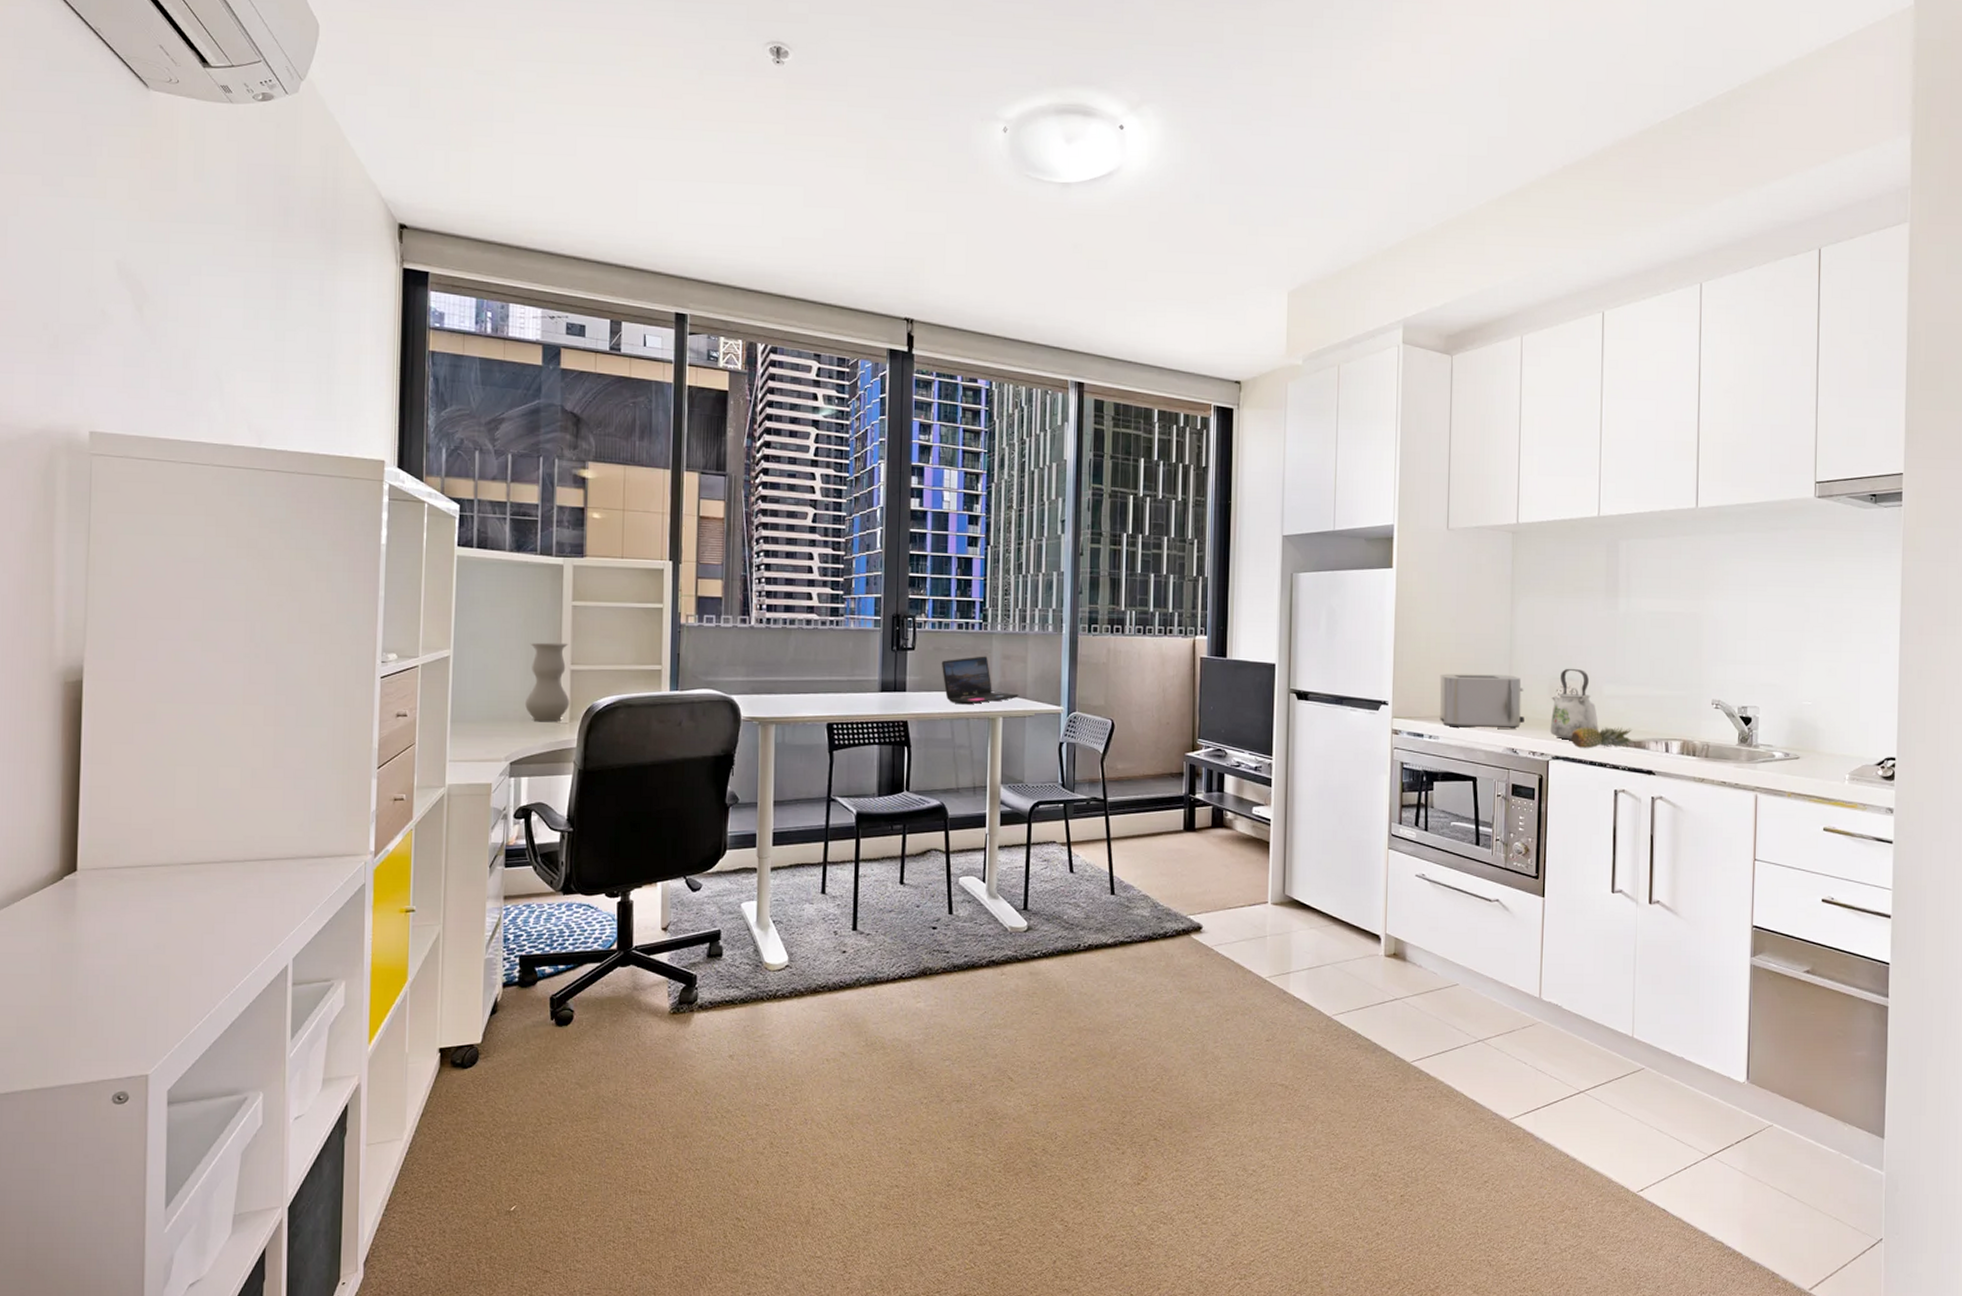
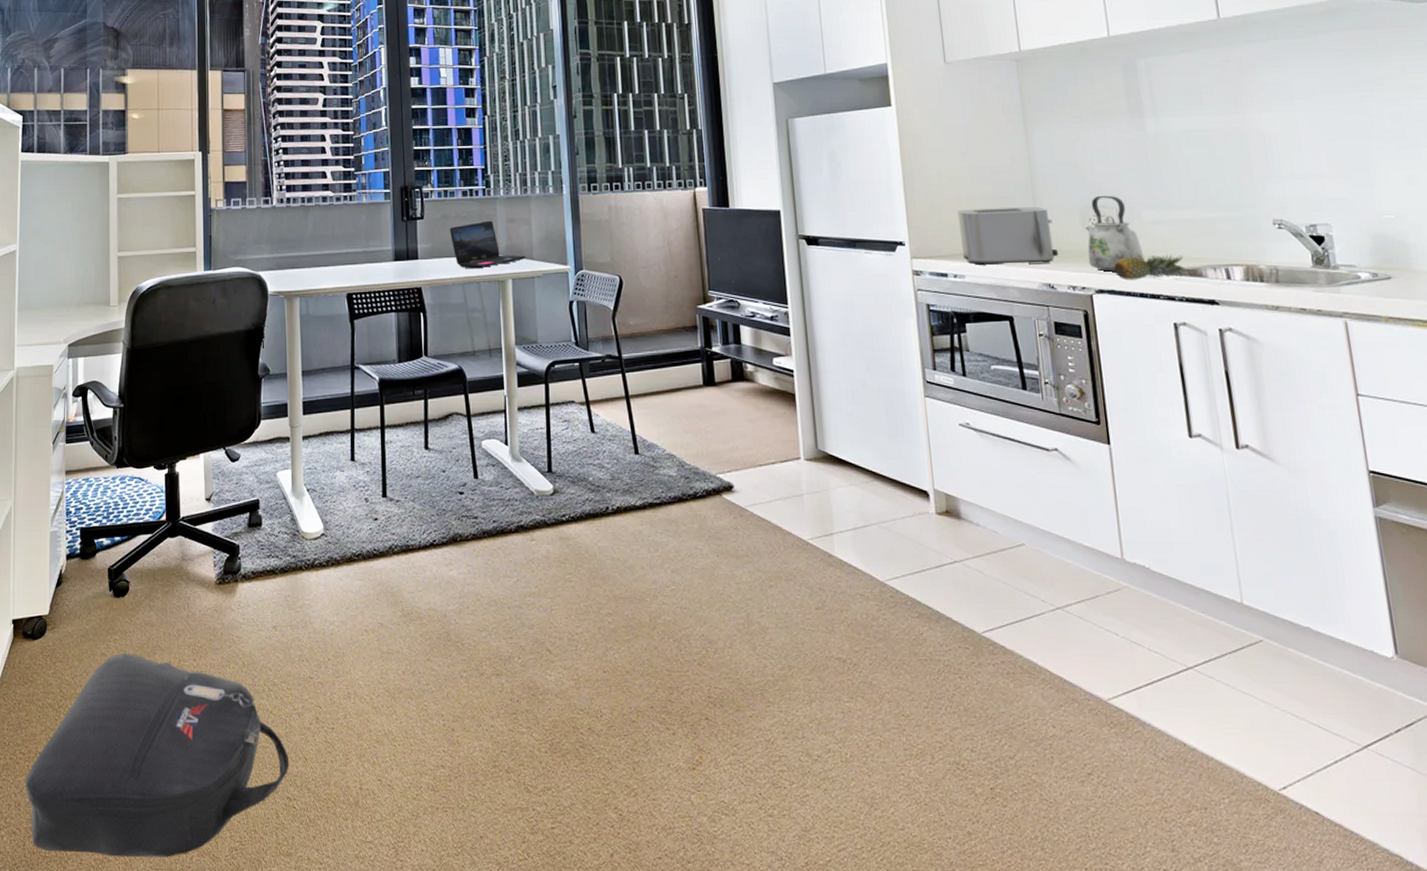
backpack: none [450,1083,740,1279] -> present [24,654,290,858]
vase: present [525,642,570,722] -> none [80,232,118,306]

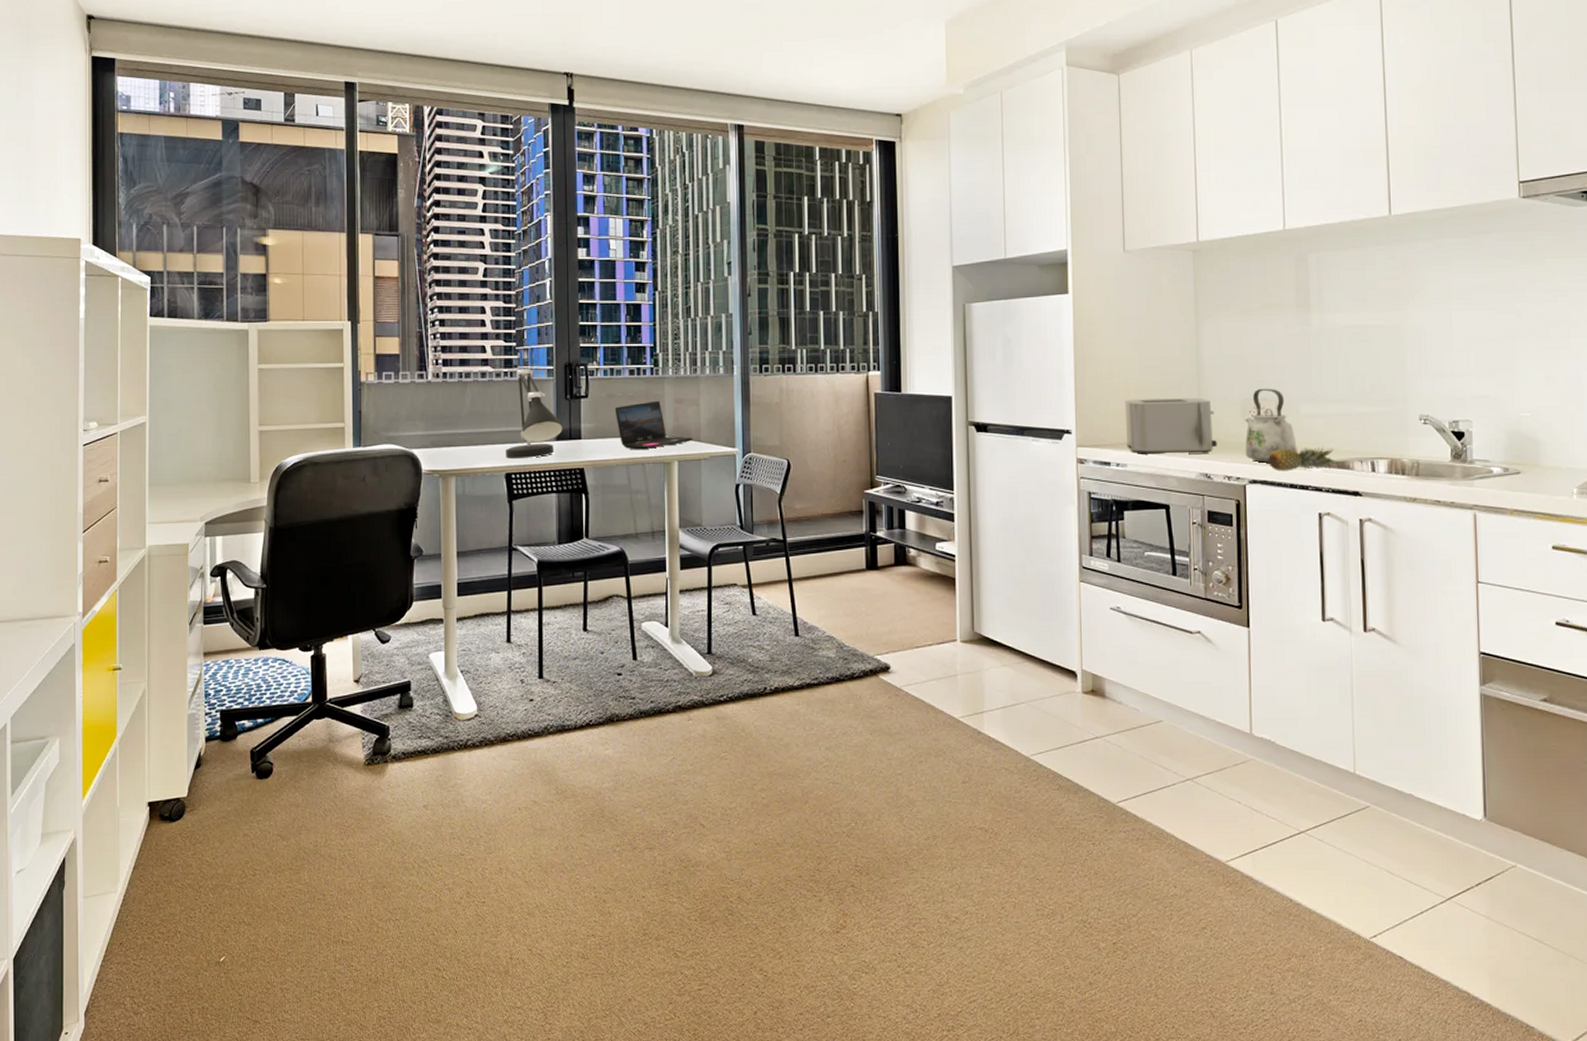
backpack: present [24,654,290,858] -> none [164,834,439,1029]
desk lamp: none [347,192,401,280] -> present [506,369,563,460]

